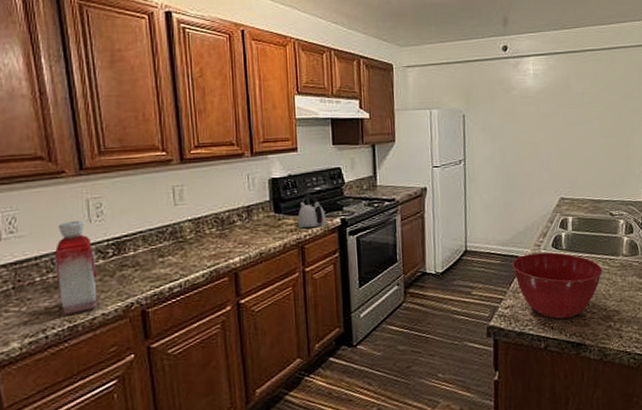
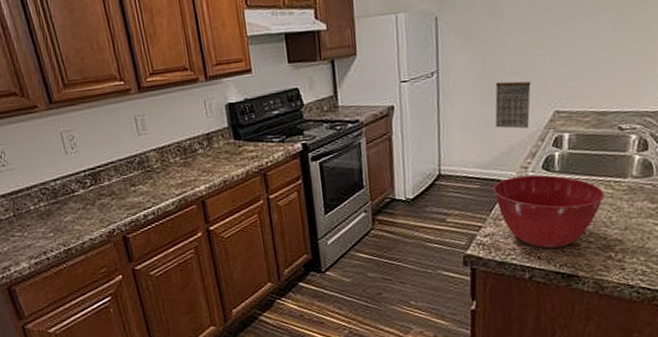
bottle: present [54,221,98,315] -> none [40,153,85,240]
kettle: present [297,194,326,229] -> none [257,118,287,155]
calendar: none [512,165,541,212] -> present [495,73,531,129]

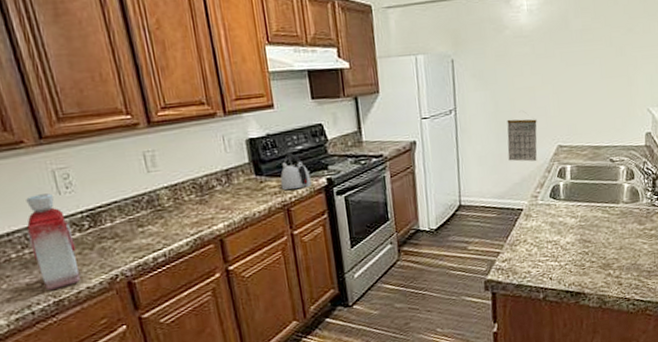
bottle: none [40,153,85,240] -> present [26,193,81,290]
kettle: none [257,118,287,155] -> present [280,153,311,191]
mixing bowl: present [493,175,605,249] -> none [508,203,602,270]

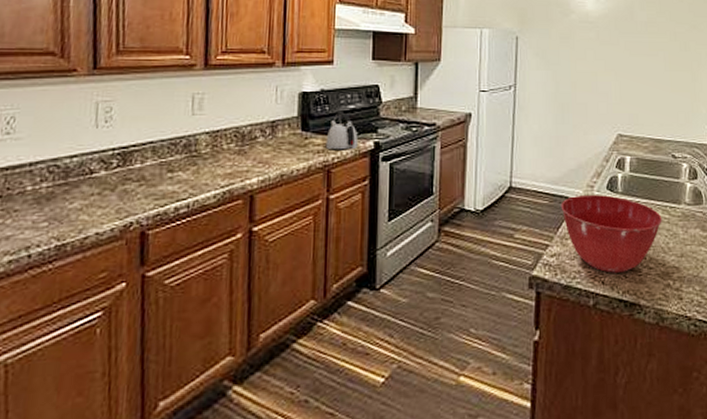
bottle: present [26,193,81,290] -> none [49,126,98,231]
calendar: present [507,112,537,162] -> none [565,96,598,148]
mixing bowl: none [508,203,602,270] -> present [561,195,662,273]

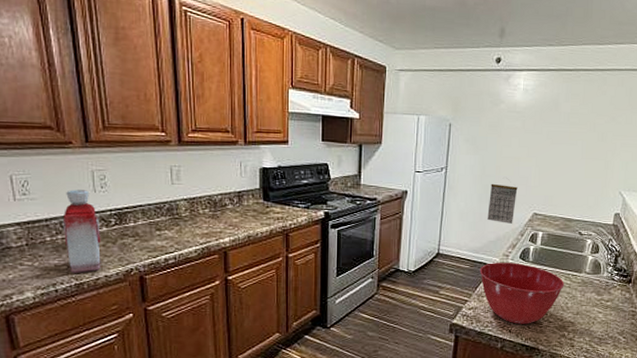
bottle: none [49,126,98,231] -> present [62,190,101,273]
kettle: present [325,112,358,150] -> none [284,186,310,218]
calendar: none [565,96,598,148] -> present [487,179,518,224]

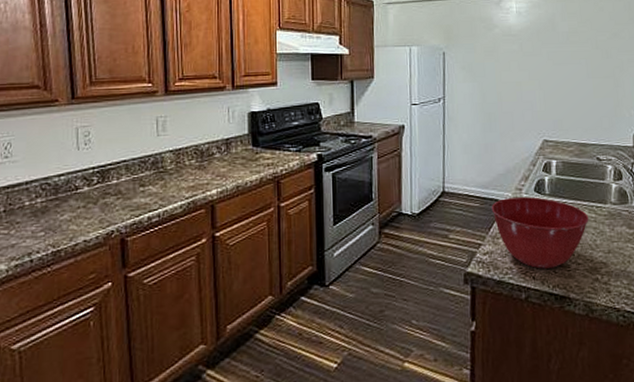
bottle: present [62,190,101,273] -> none [43,148,82,240]
calendar: present [487,179,518,224] -> none [493,105,523,154]

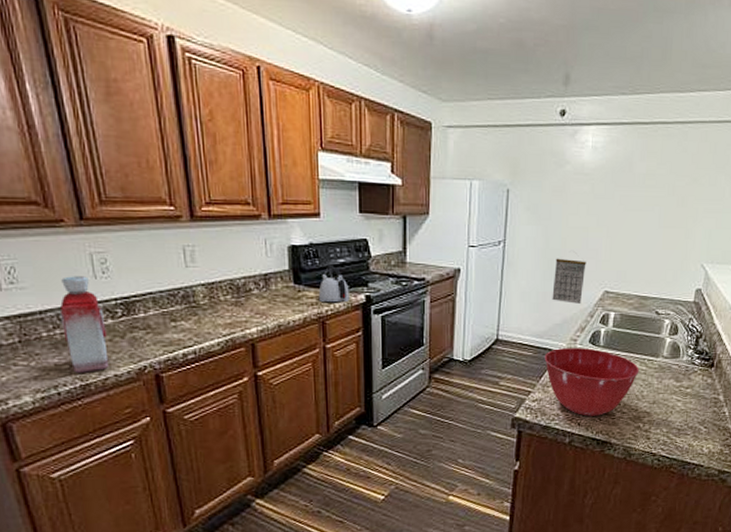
bottle: none [43,148,82,240] -> present [59,276,109,373]
kettle: none [274,128,302,163] -> present [318,266,349,303]
calendar: none [493,105,523,154] -> present [552,253,586,304]

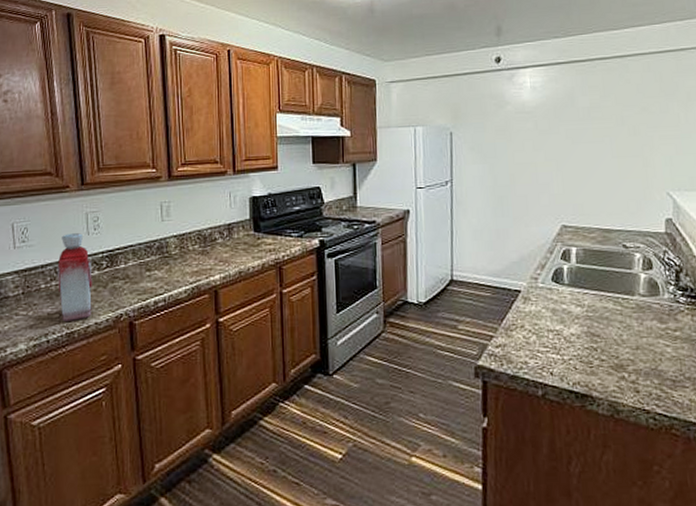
kettle: present [318,266,349,303] -> none [276,213,304,249]
mixing bowl: present [544,348,639,416] -> none [504,287,614,365]
calendar: present [552,253,586,304] -> none [505,188,539,240]

